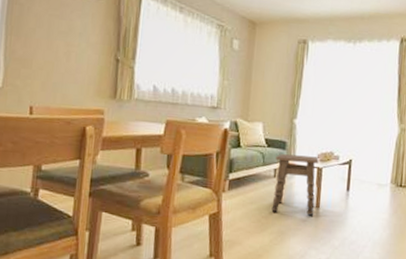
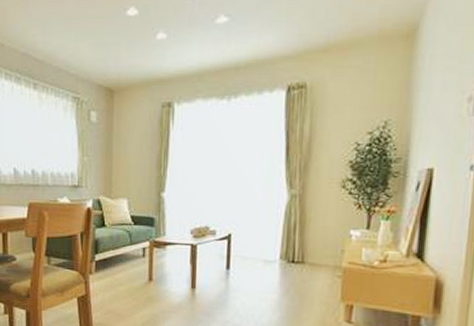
side table: present [271,154,319,216] -> none [142,231,192,298]

